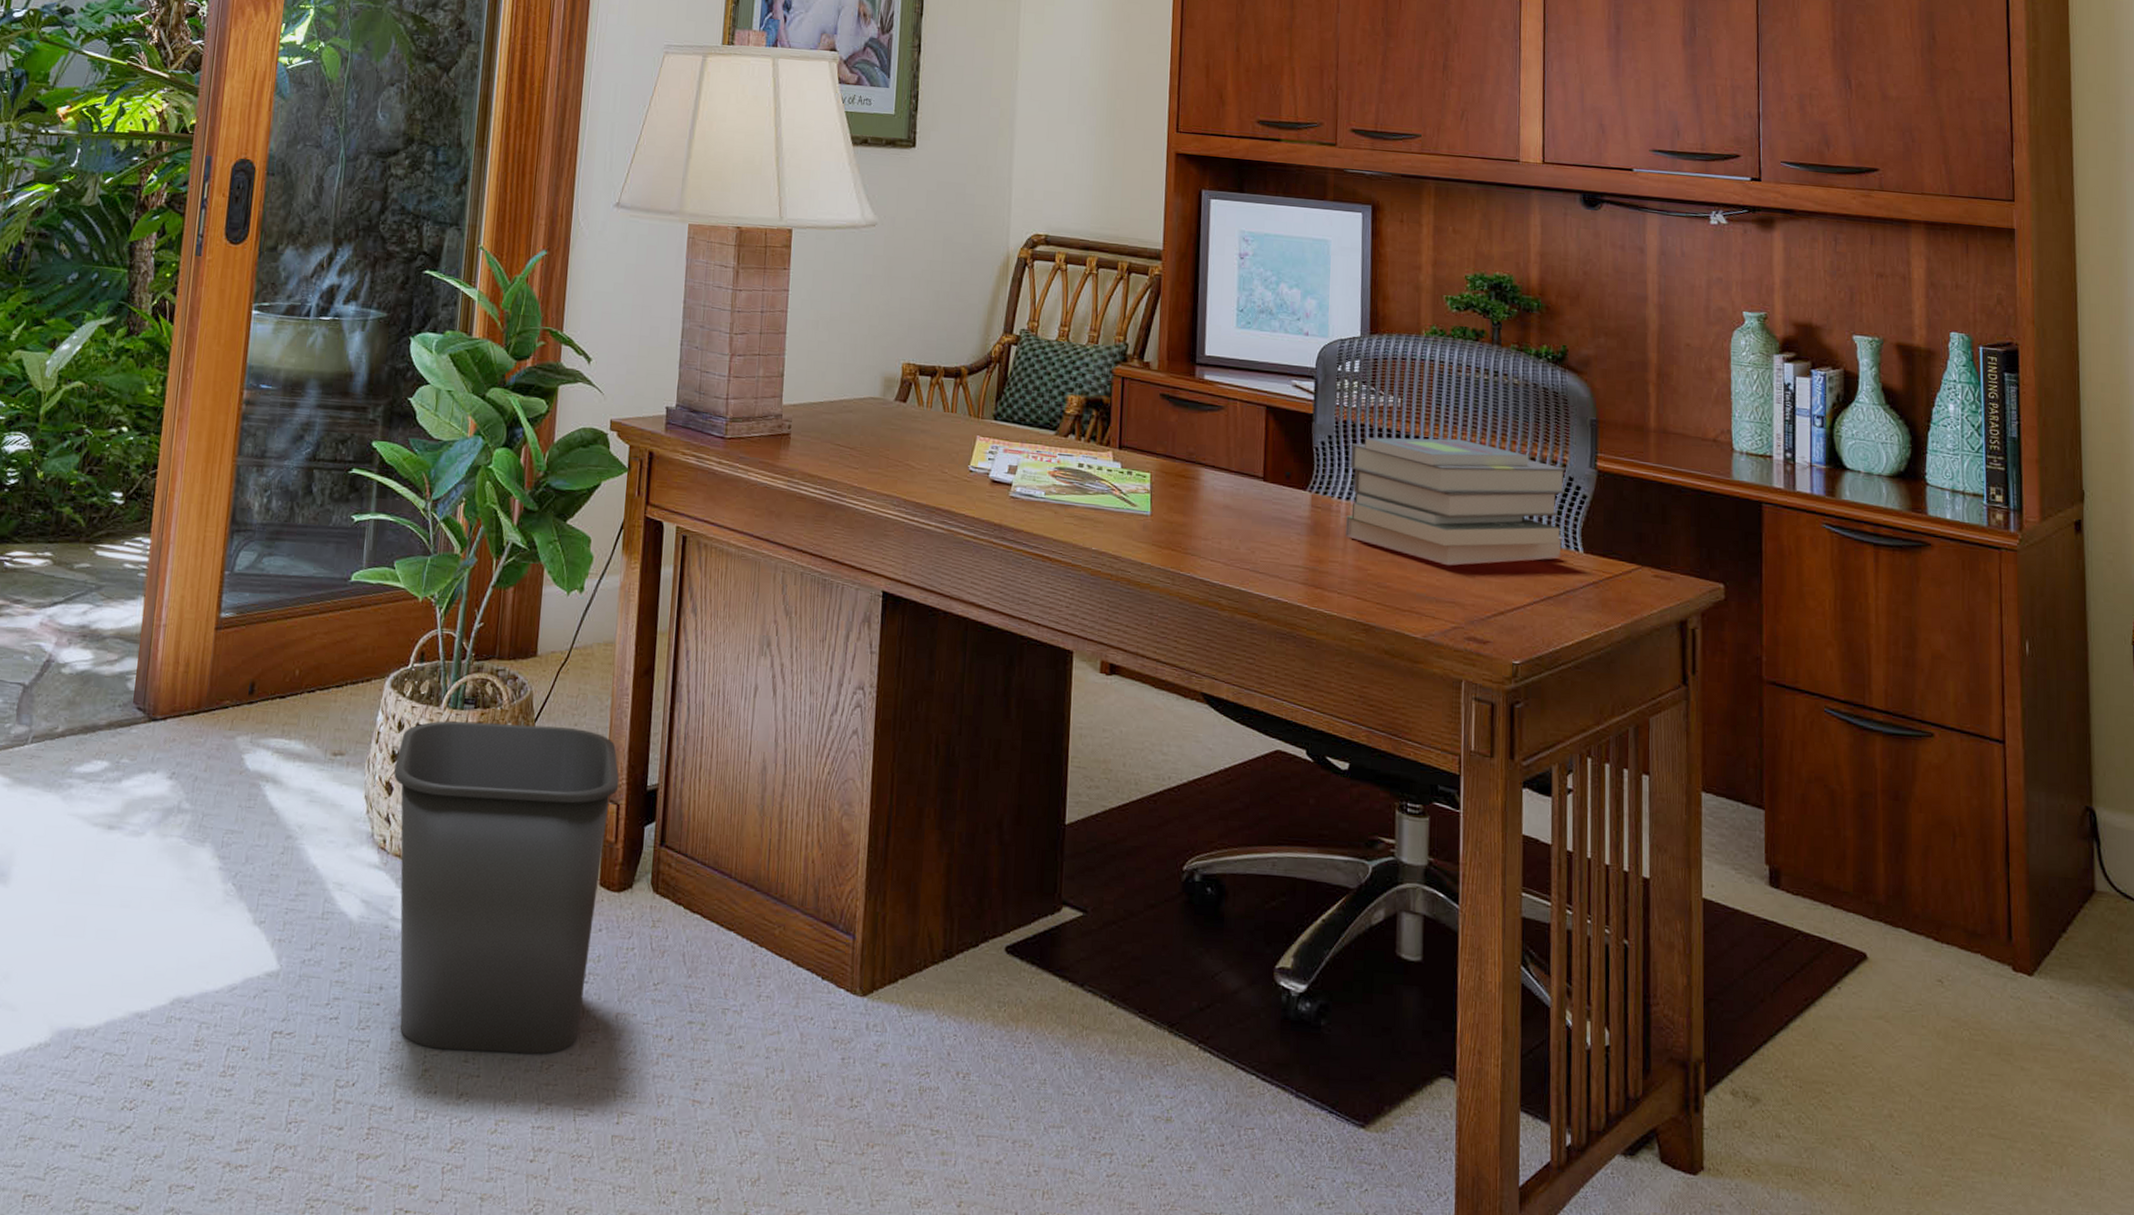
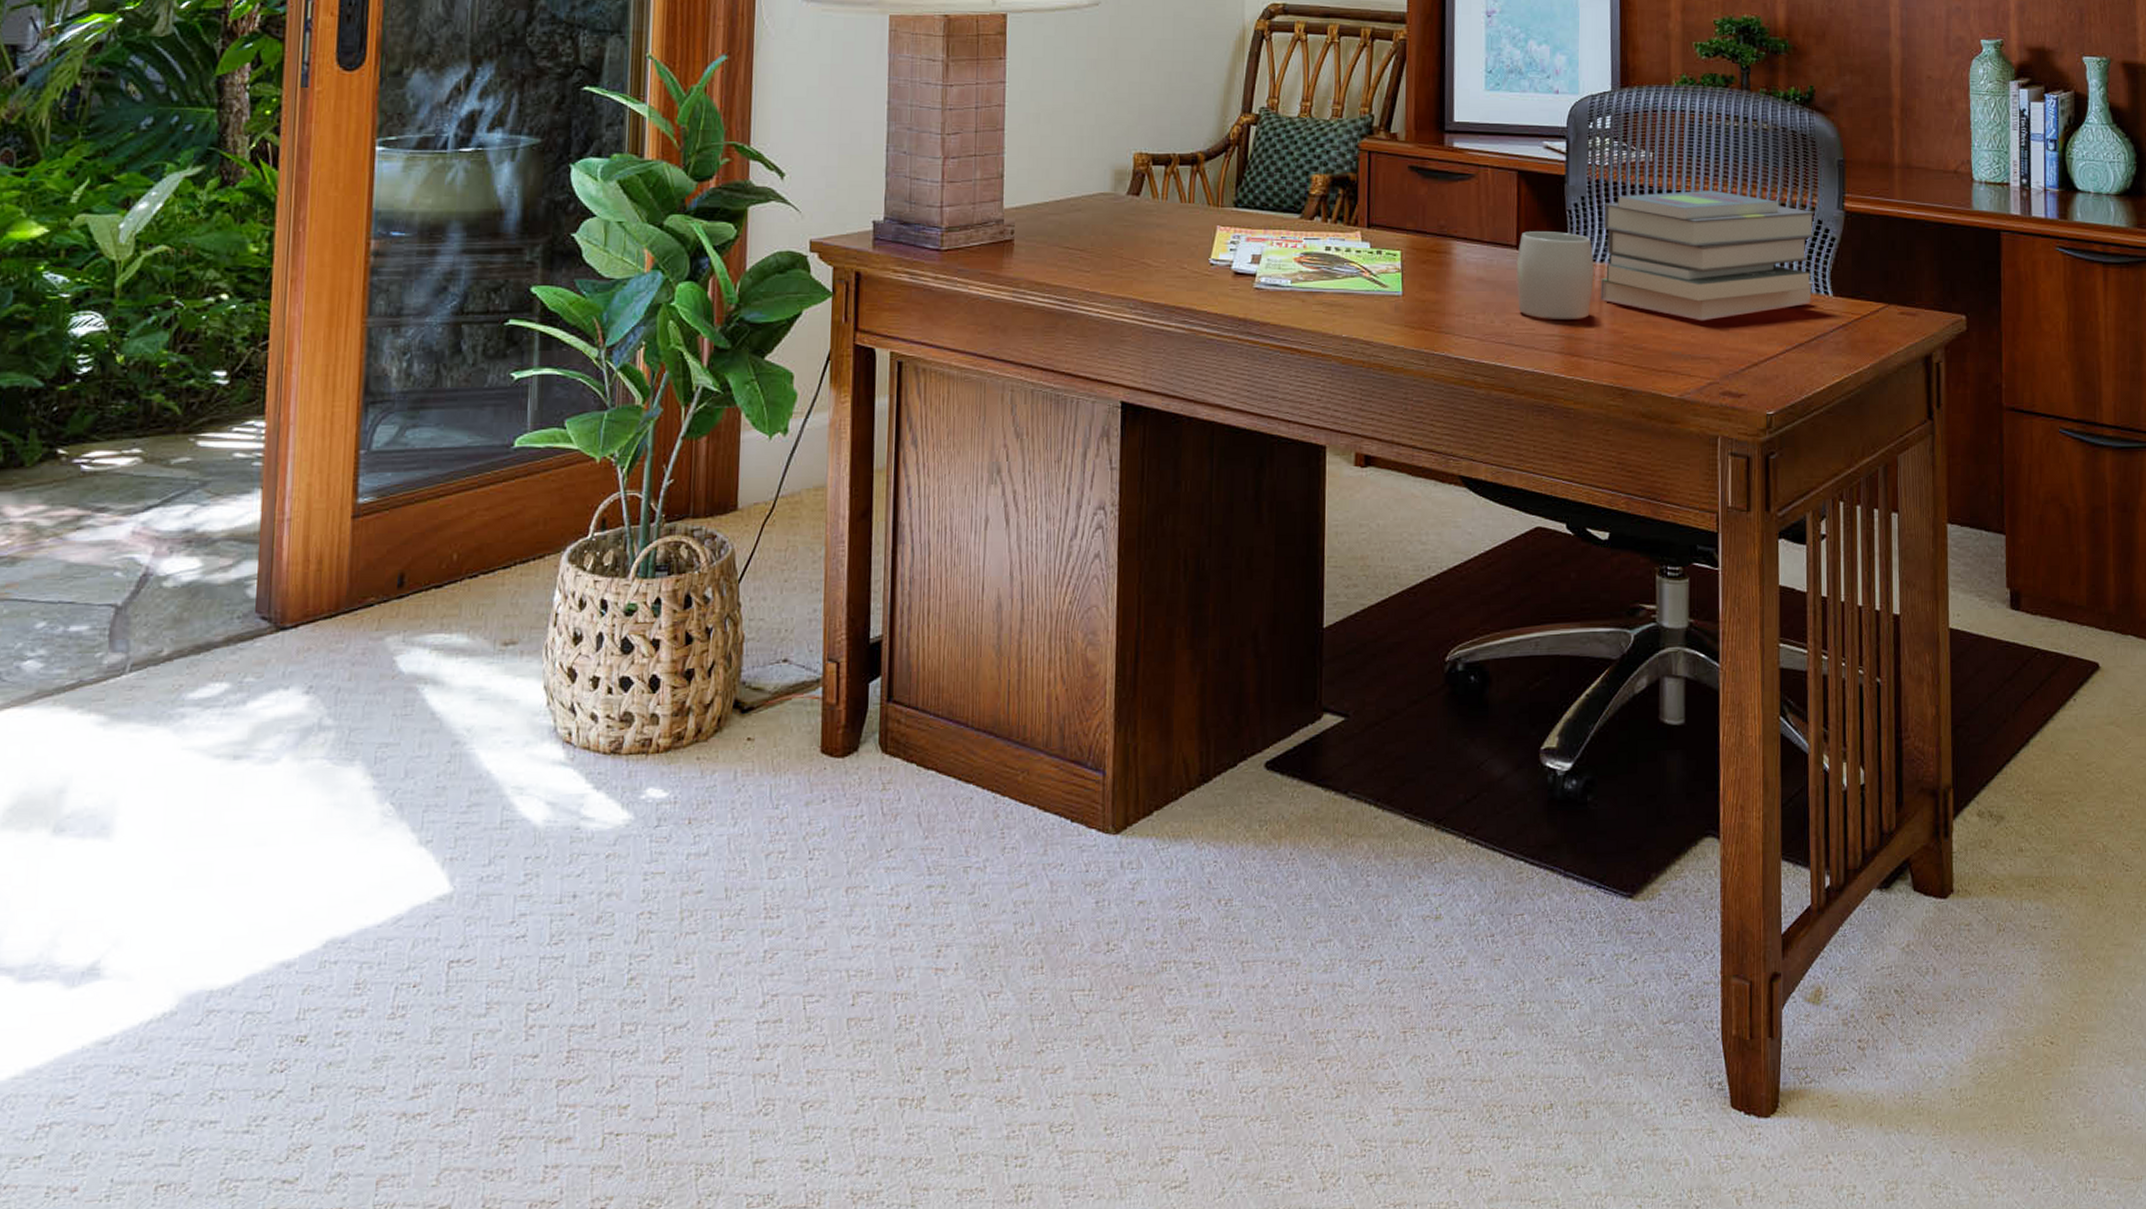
waste bin: present [394,721,620,1054] -> none [577,585,838,954]
mug: none [1262,464,1340,554] -> present [1516,231,1594,321]

